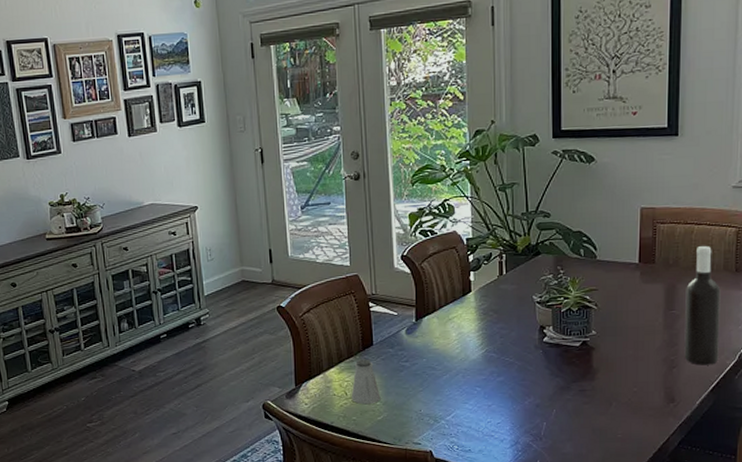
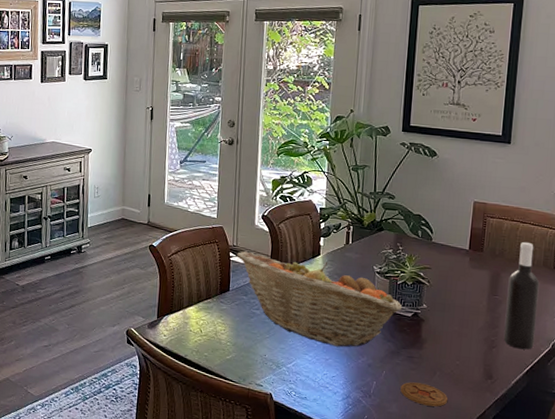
saltshaker: present [351,359,381,405] -> none [205,301,232,344]
fruit basket: none [377,298,569,390] -> present [237,251,403,347]
coaster: none [574,417,628,441] -> present [400,382,448,407]

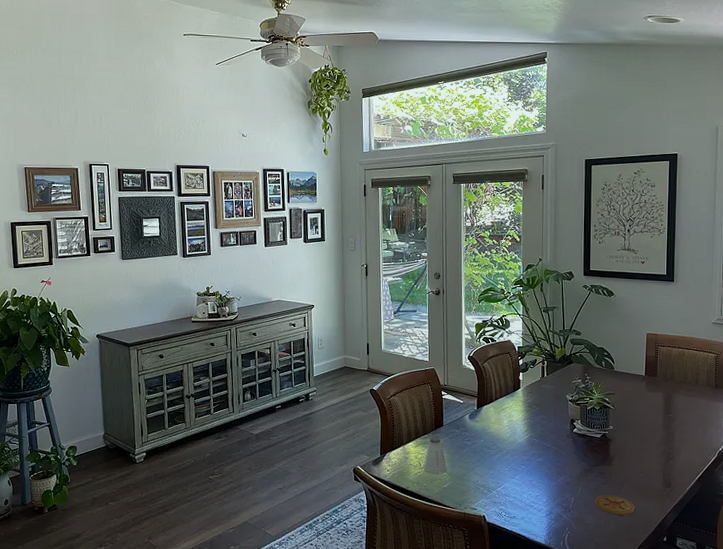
saltshaker: none [205,301,232,344] -> present [424,436,447,474]
fruit basket: present [237,251,403,347] -> none [448,389,593,469]
wine bottle: present [503,241,540,350] -> none [678,365,705,459]

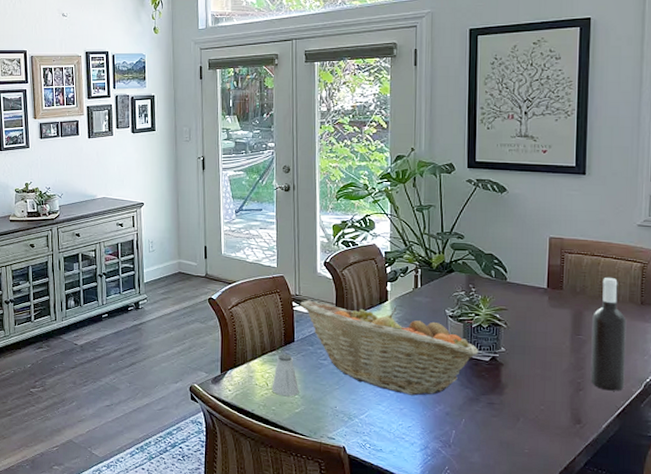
fruit basket: none [448,389,593,469] -> present [300,300,479,396]
coaster: present [595,495,636,515] -> none [482,429,534,455]
wine bottle: none [678,365,705,459] -> present [590,277,627,391]

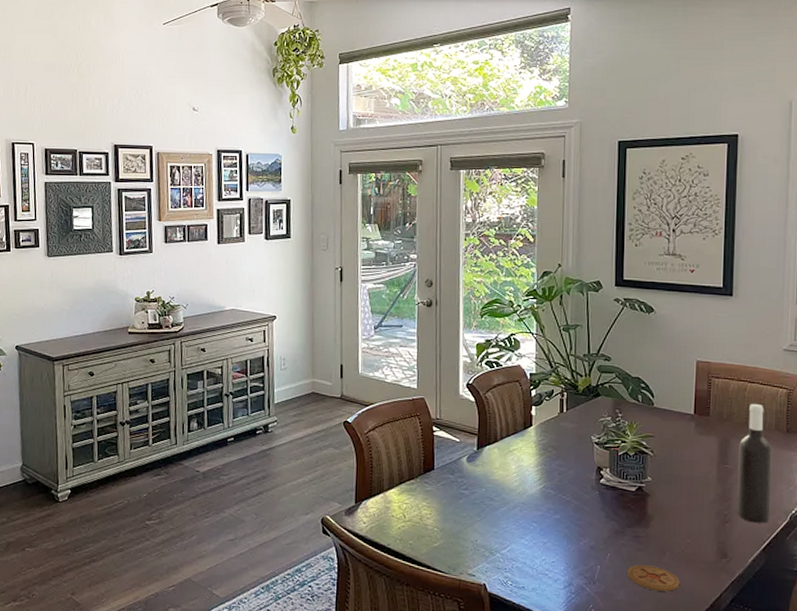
saltshaker: present [271,353,299,397] -> none [409,482,438,530]
fruit basket: present [300,300,479,396] -> none [441,424,625,529]
coaster: none [482,429,534,455] -> present [627,565,680,592]

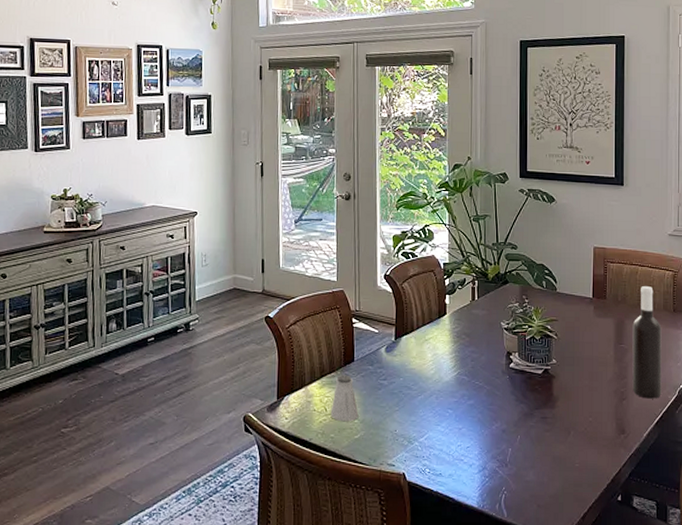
saltshaker: none [409,482,438,530] -> present [330,375,359,422]
coaster: present [627,565,680,592] -> none [536,445,584,469]

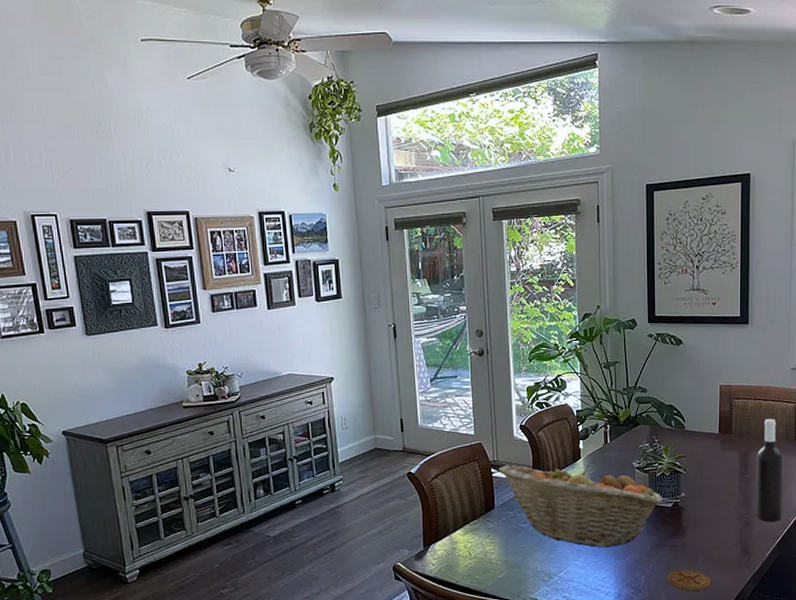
saltshaker: present [330,375,359,422] -> none [475,521,502,564]
fruit basket: none [360,316,533,414] -> present [499,464,663,548]
coaster: none [536,445,584,469] -> present [668,570,712,591]

